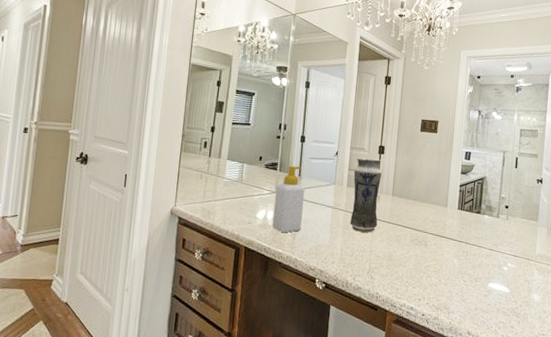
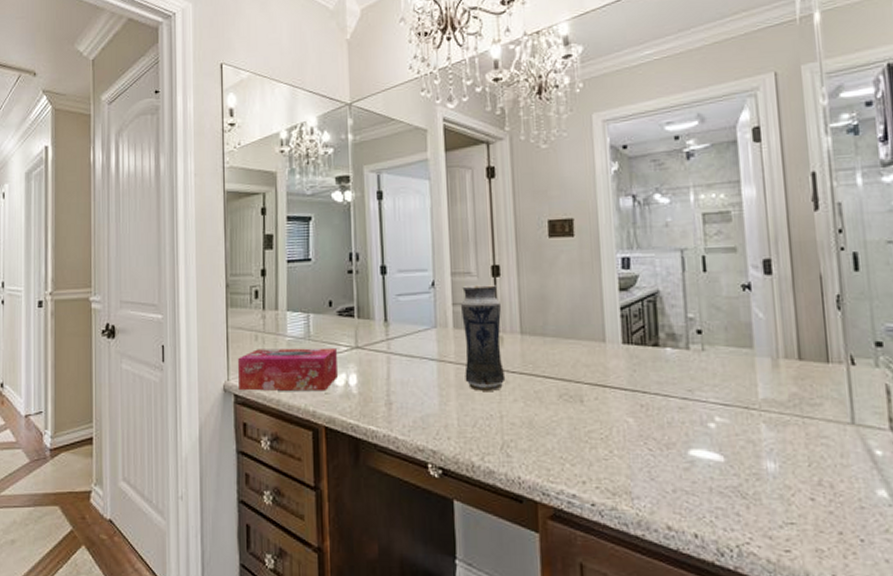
tissue box: none [183,185,261,222] -> present [238,347,337,392]
soap bottle: present [272,166,305,233] -> none [355,308,398,402]

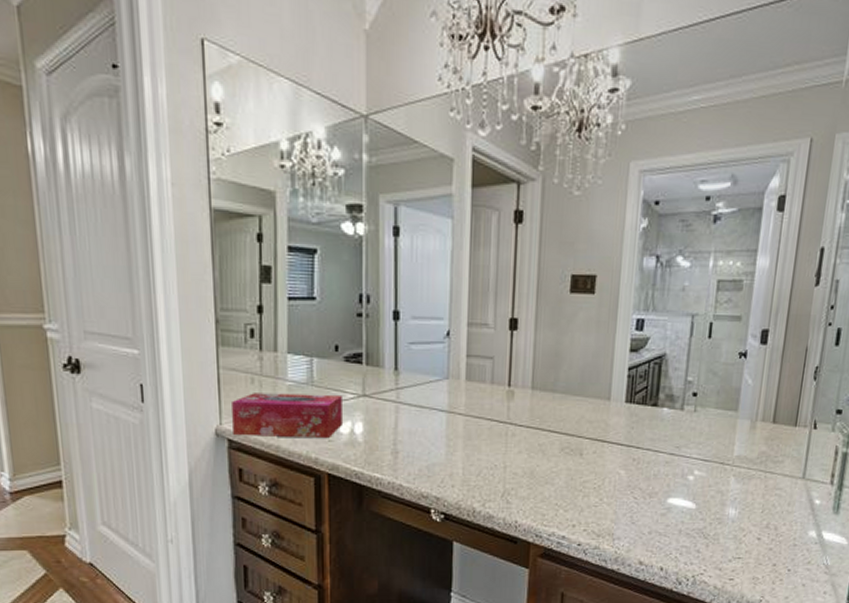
vase: present [460,284,506,391] -> none [473,336,515,443]

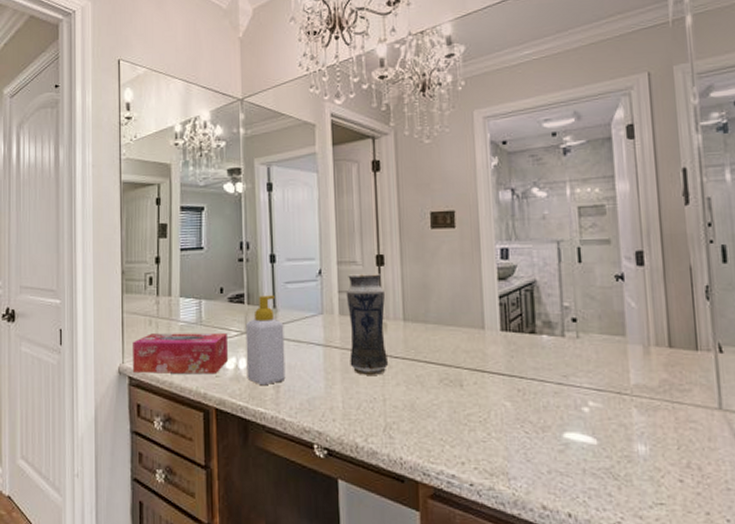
soap bottle: none [363,356,406,450] -> present [245,295,286,385]
vase: none [473,336,515,443] -> present [346,272,389,375]

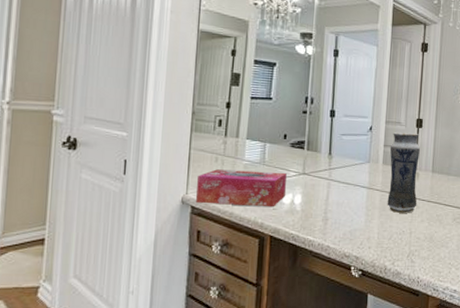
soap bottle: present [245,295,286,385] -> none [300,144,337,218]

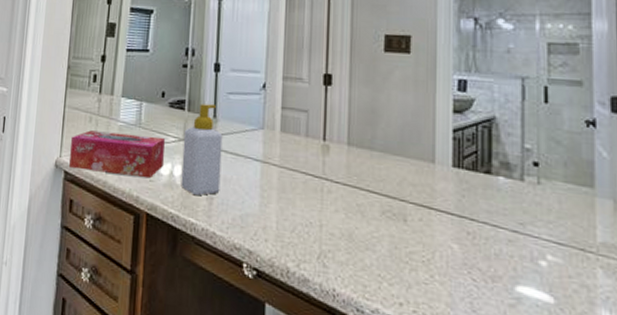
soap bottle: none [300,144,337,218] -> present [181,104,223,195]
vase: present [387,132,420,213] -> none [287,90,330,199]

